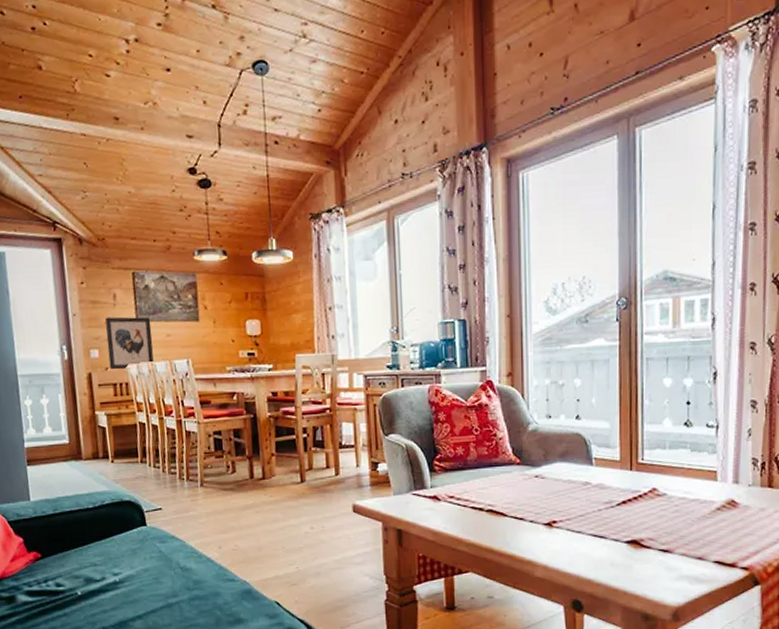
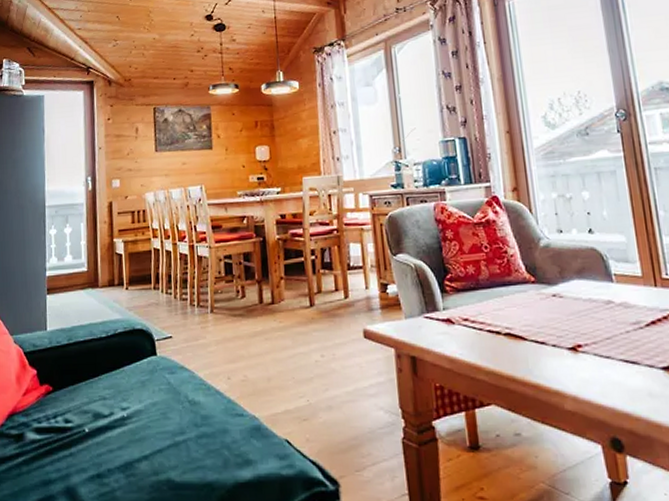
wall art: present [105,316,154,370] -> none [127,147,170,199]

